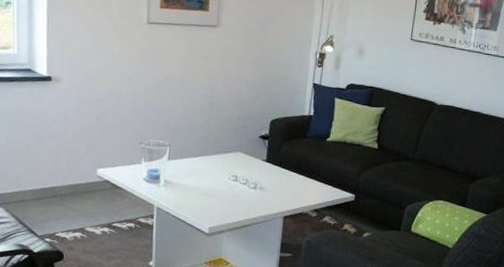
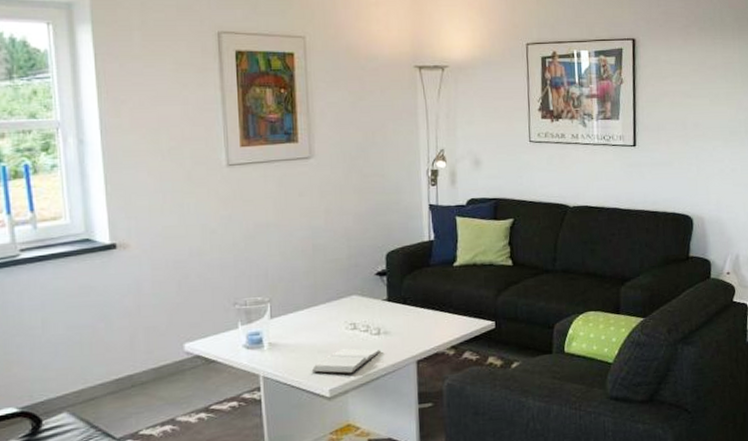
book: none [196,195,255,218] -> present [311,348,380,374]

